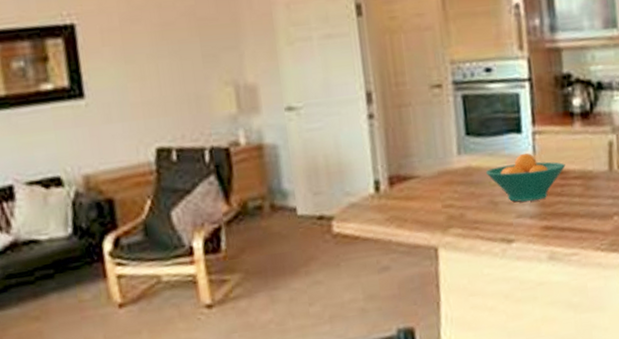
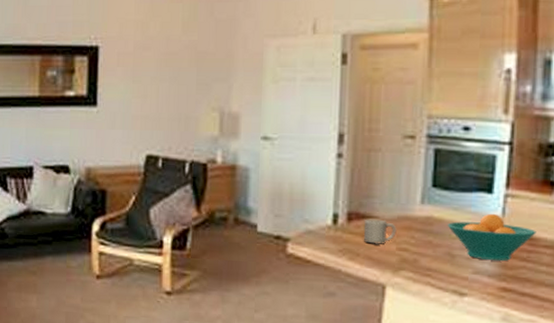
mug: none [406,178,440,207] -> present [363,219,397,244]

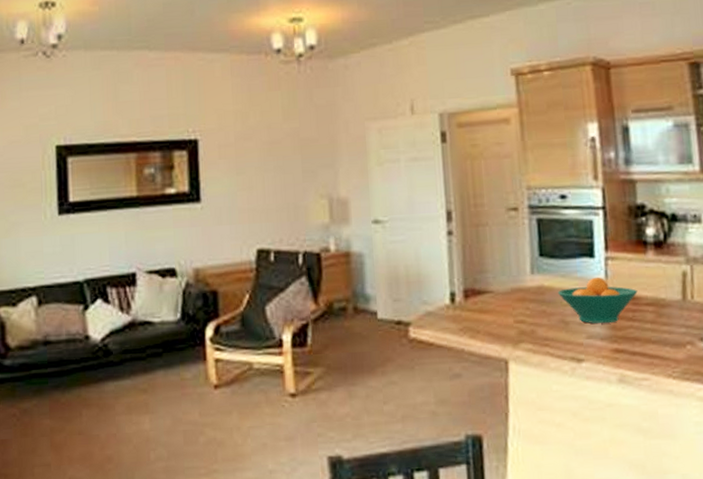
mug: present [363,219,397,244] -> none [480,293,512,319]

